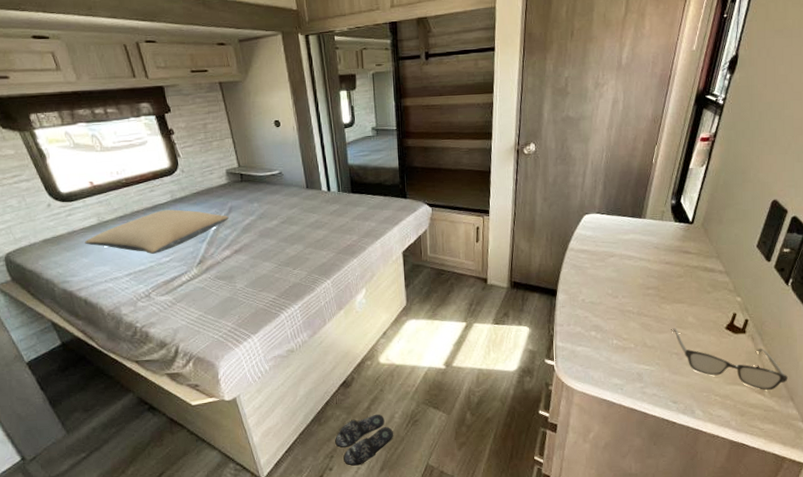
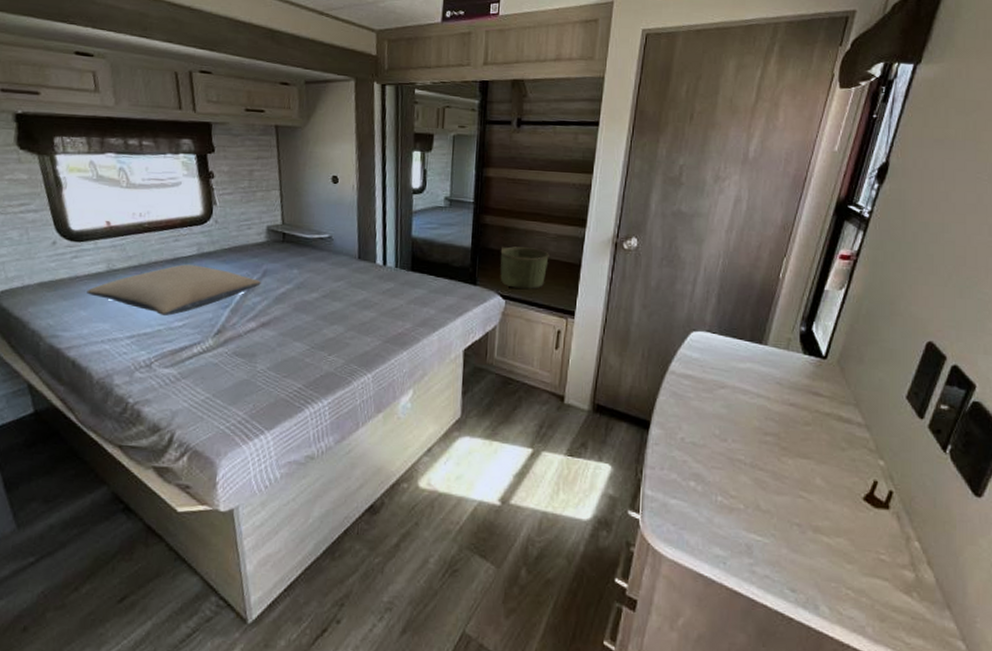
slippers: present [336,414,393,466] -> none [350,554,424,622]
basket: none [423,162,464,197] -> present [500,246,549,289]
glasses: present [672,328,788,391] -> none [794,490,944,592]

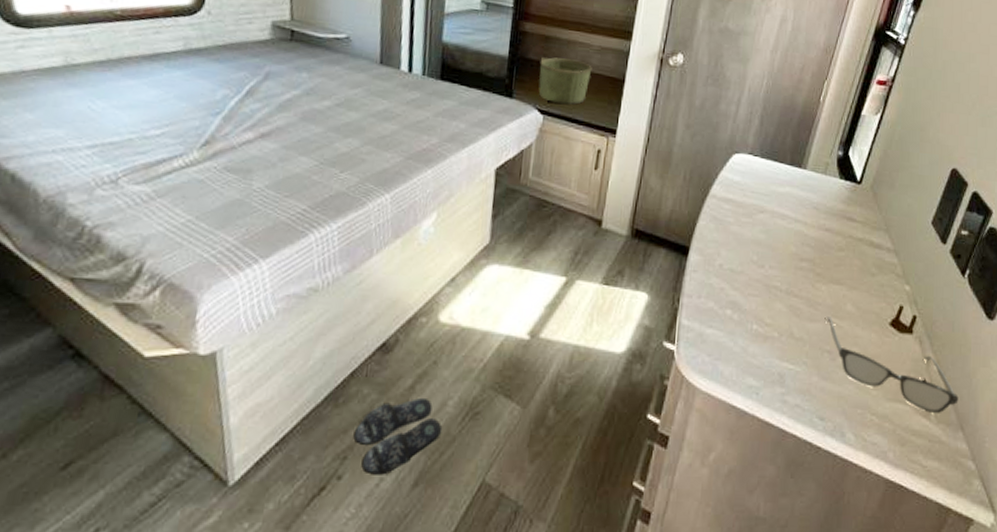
pillow: present [87,264,261,316] -> none [35,61,262,122]
slippers: none [350,554,424,622] -> present [355,397,441,475]
glasses: none [794,490,944,592] -> present [826,316,959,414]

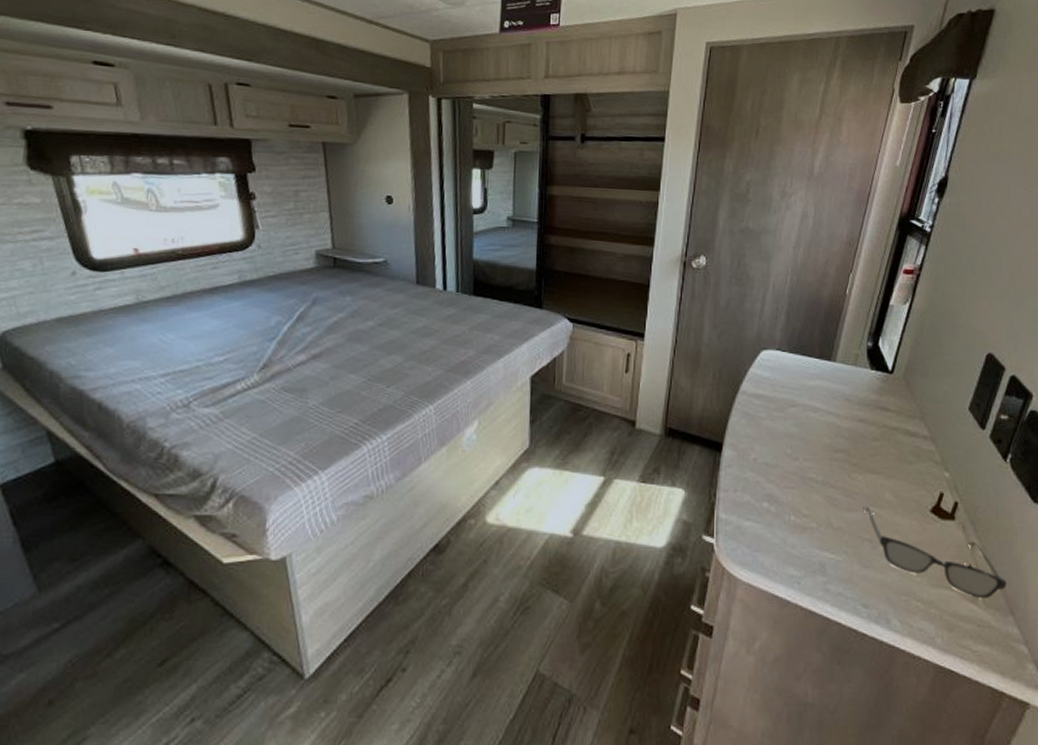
slippers: present [355,397,441,475] -> none [416,594,495,667]
basket: present [538,57,592,105] -> none [566,267,617,311]

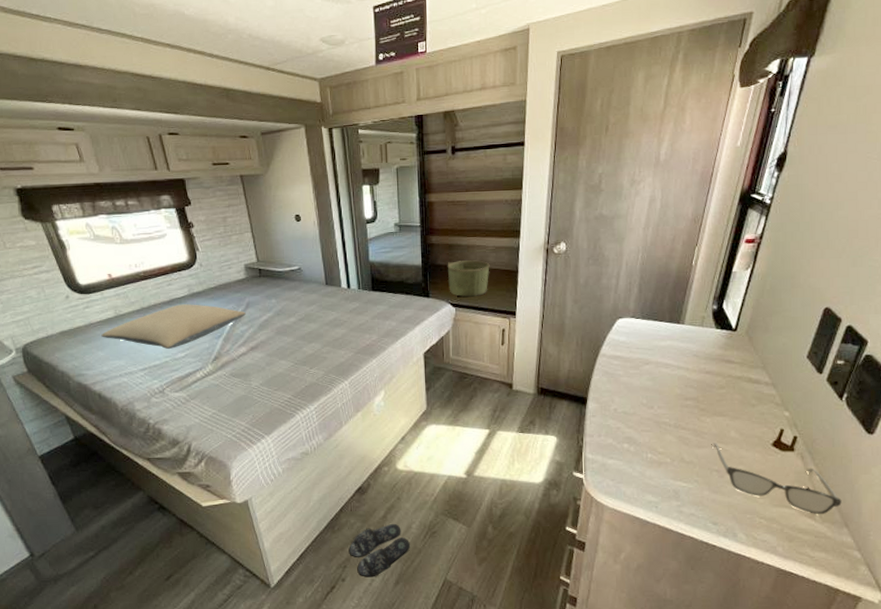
pillow: none [113,294,311,350] -> present [101,304,246,349]
slippers: none [416,594,495,667] -> present [350,523,410,577]
basket: none [566,267,617,311] -> present [447,260,490,297]

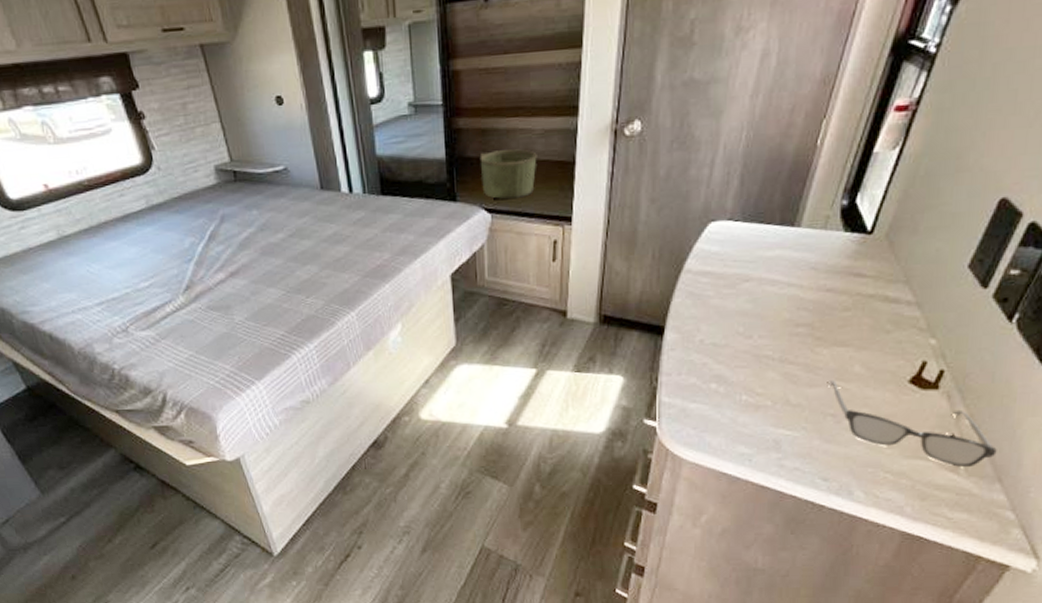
pillow: present [101,304,246,349] -> none [44,219,221,277]
slippers: present [350,523,410,577] -> none [365,482,438,545]

